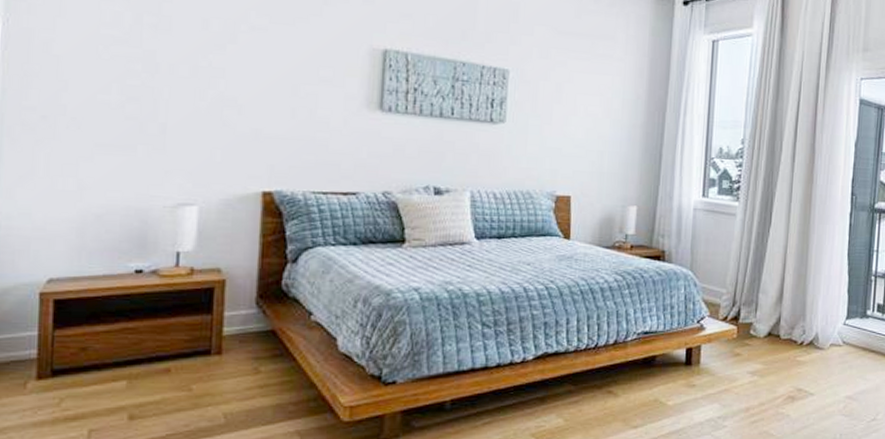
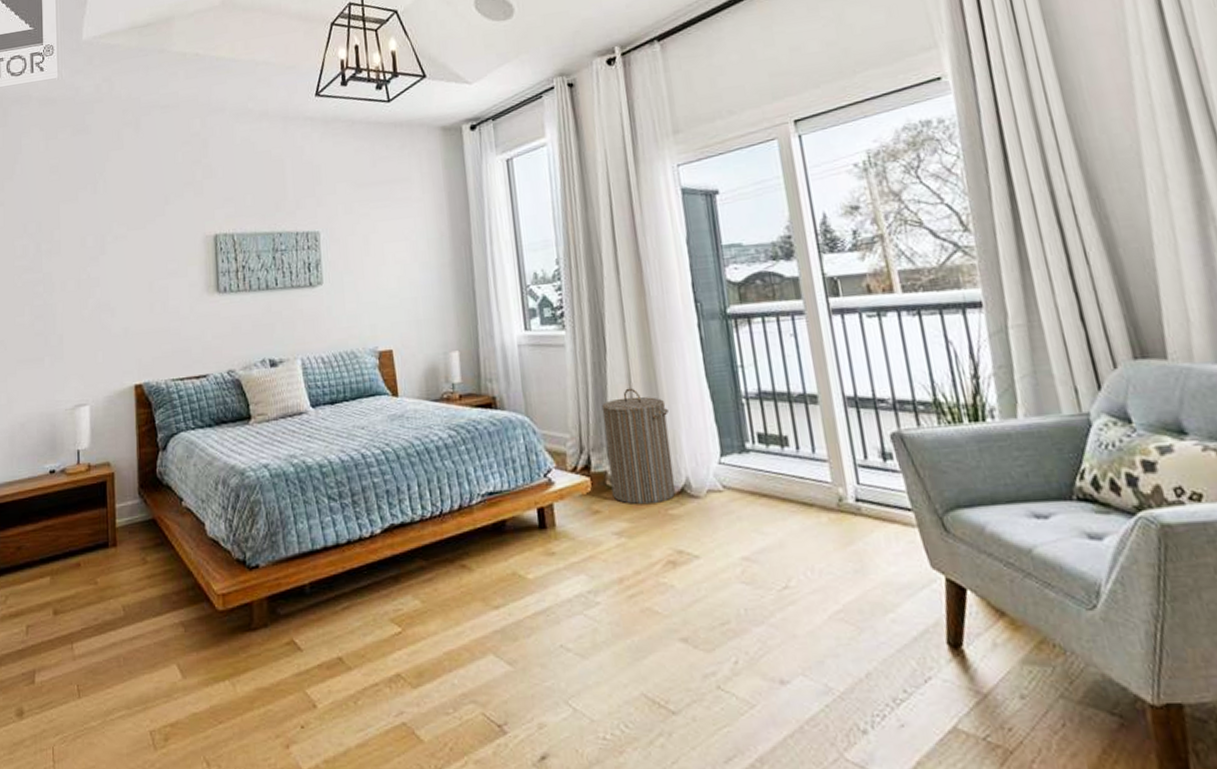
laundry hamper: none [753,257,812,352] -> present [601,388,676,505]

